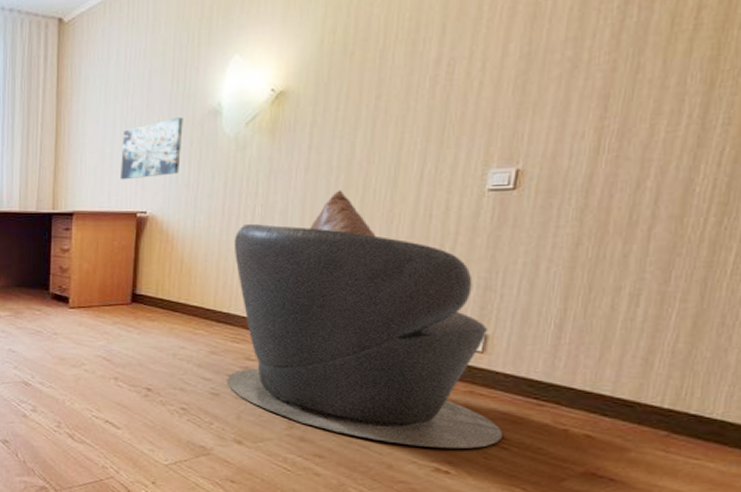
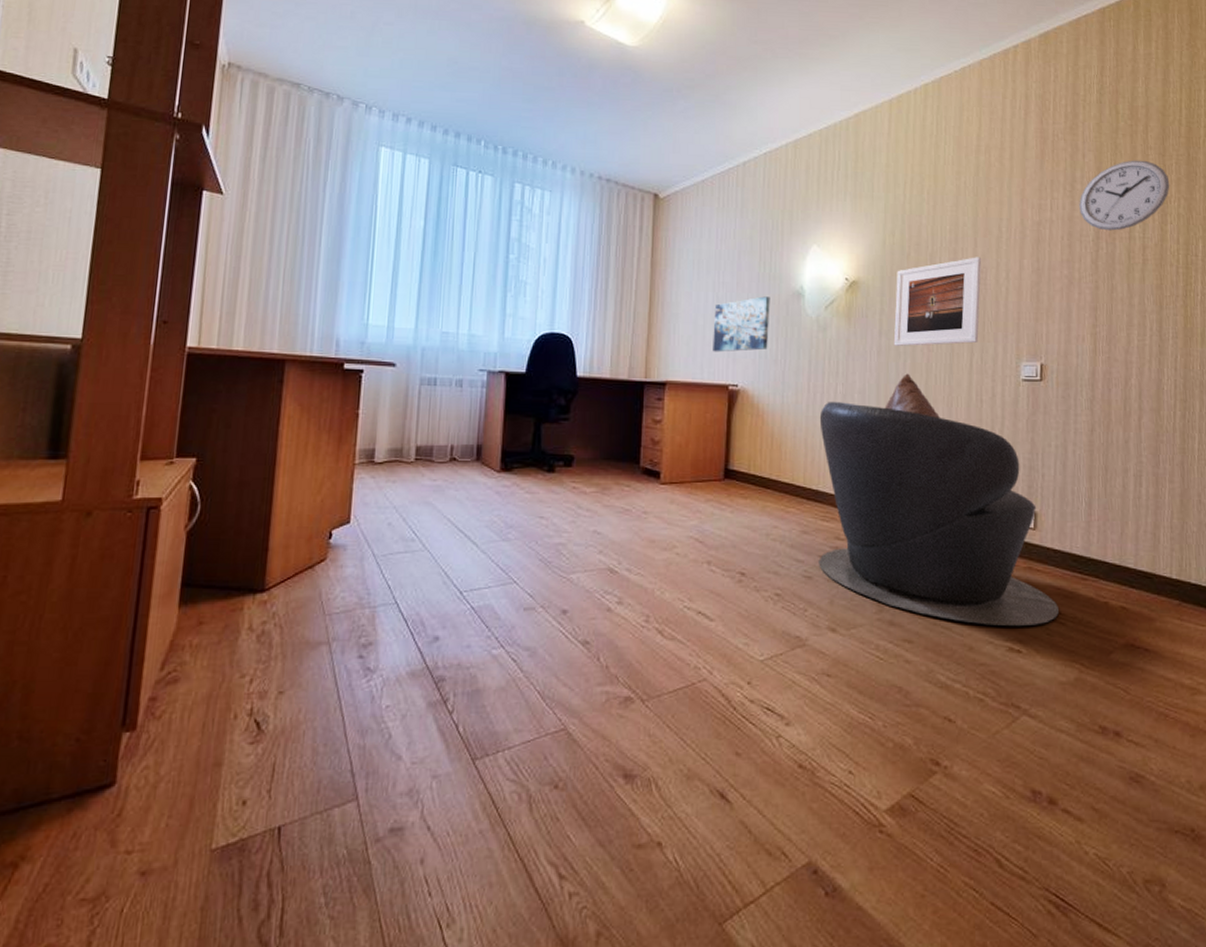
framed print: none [325,46,449,160] -> present [893,257,981,346]

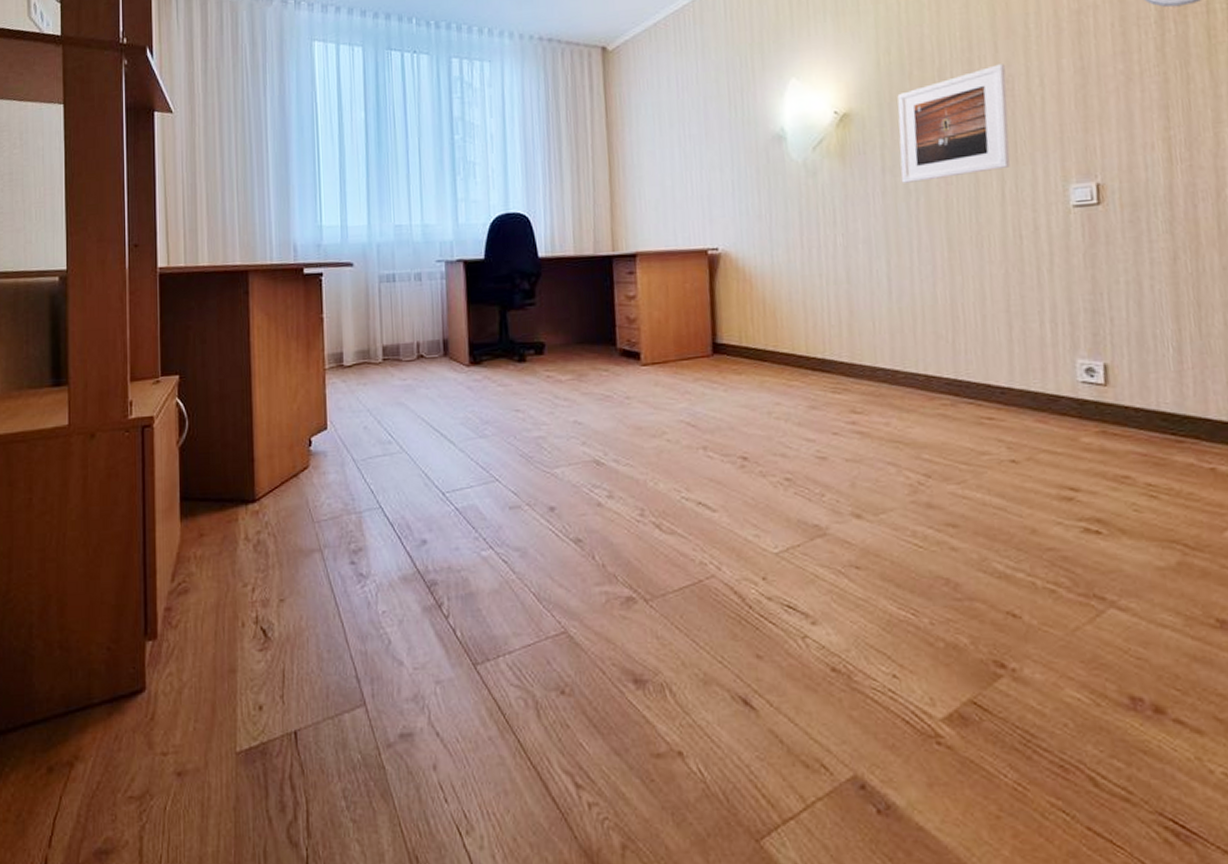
wall art: present [713,296,770,352] -> none [682,144,749,215]
leather: present [818,373,1059,625] -> none [818,214,1148,503]

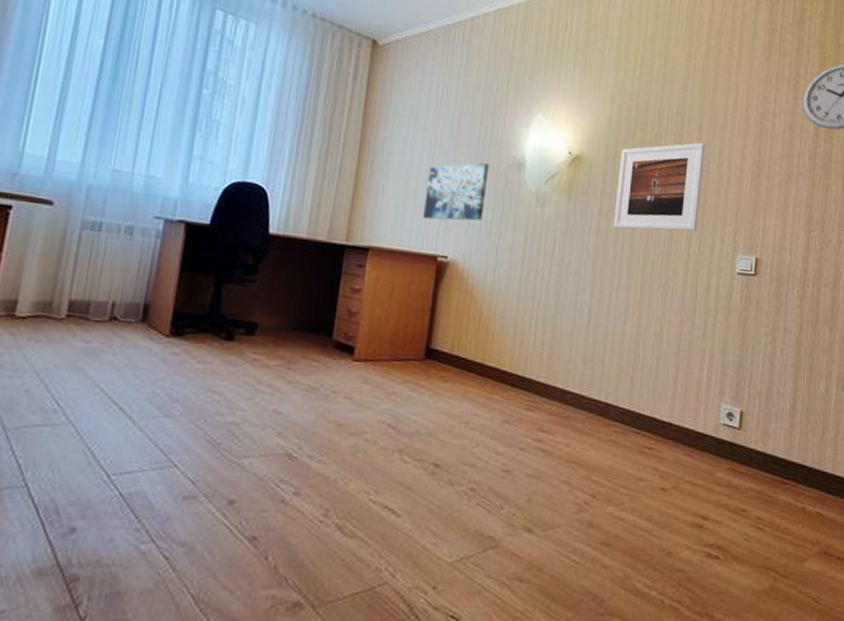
wall art: none [682,144,749,215] -> present [423,163,489,221]

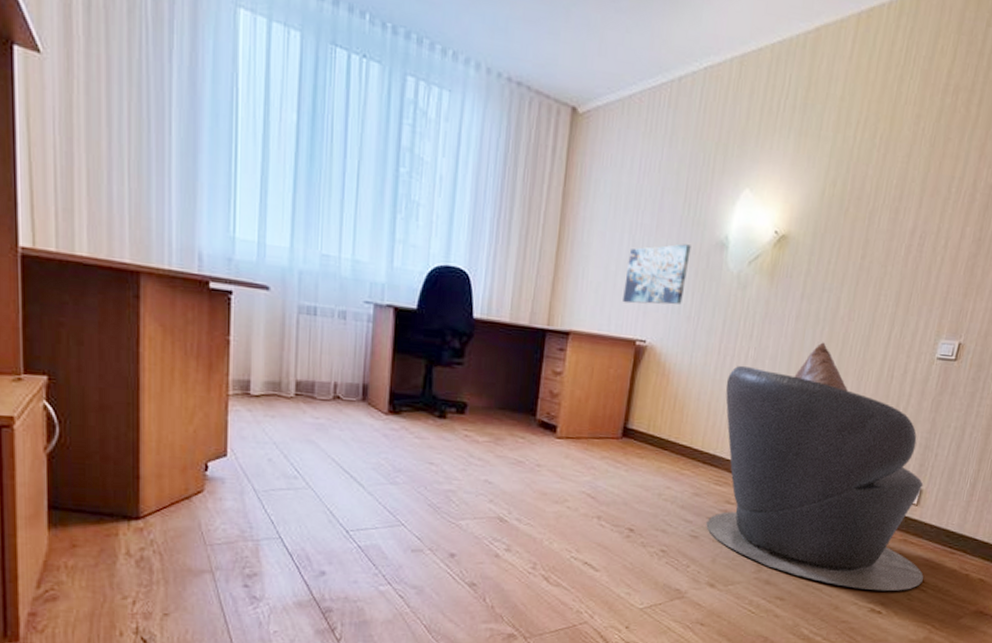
leather: none [519,257,758,530] -> present [706,342,924,591]
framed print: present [613,142,705,232] -> none [814,219,923,316]

